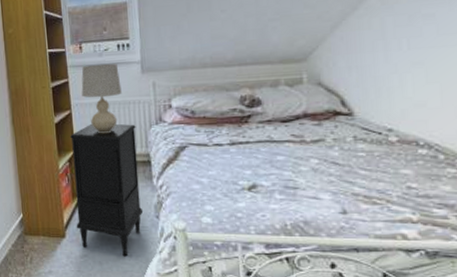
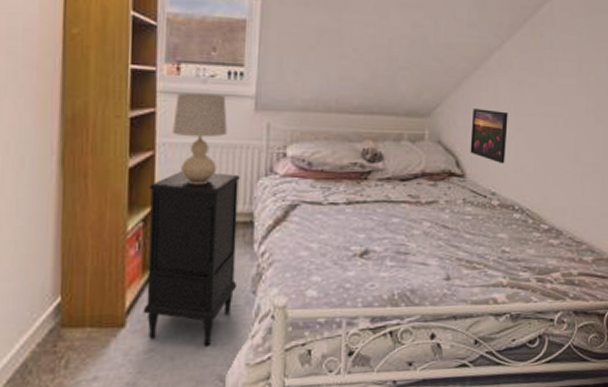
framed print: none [355,47,401,100] -> present [470,109,508,164]

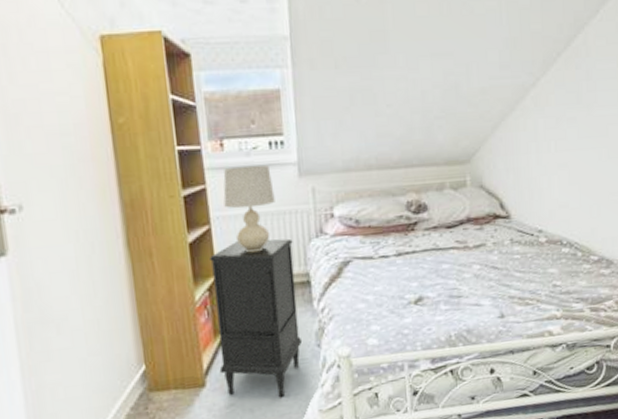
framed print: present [470,109,508,164] -> none [512,149,550,202]

